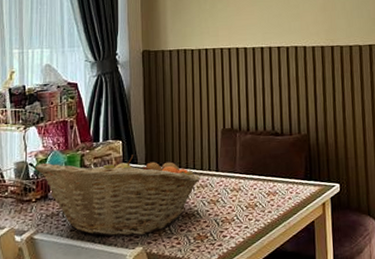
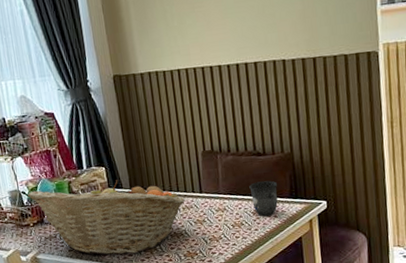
mug: none [265,161,294,198] -> present [249,180,278,217]

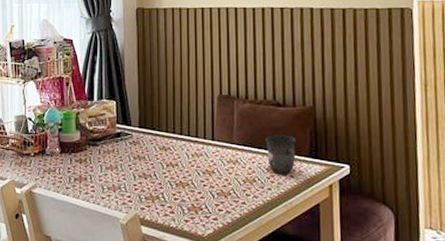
fruit basket: present [28,180,186,255] -> none [34,116,196,200]

